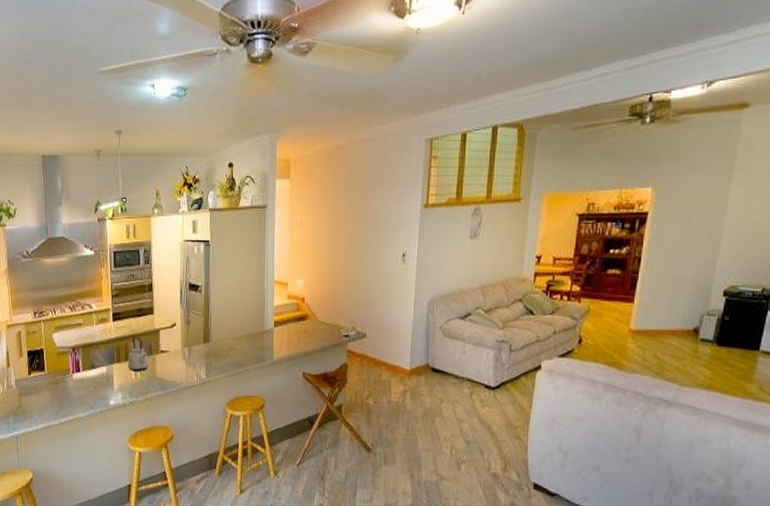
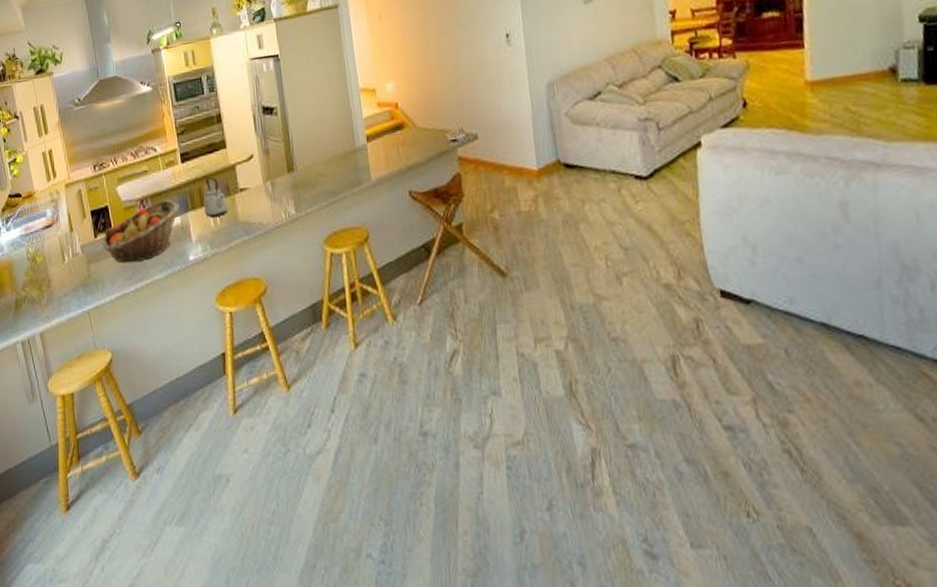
fruit basket: none [34,351,107,400] -> present [102,200,180,263]

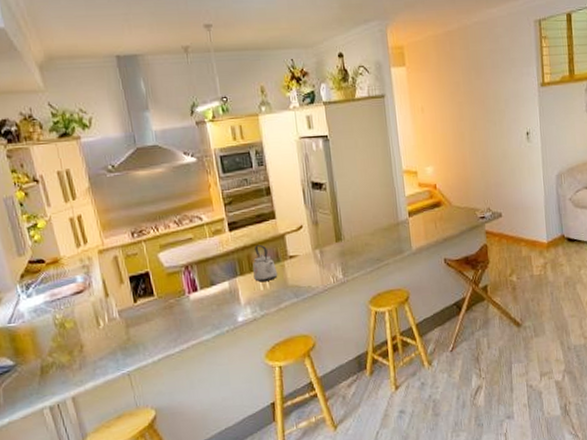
fruit basket: present [102,200,180,263] -> none [142,266,228,326]

